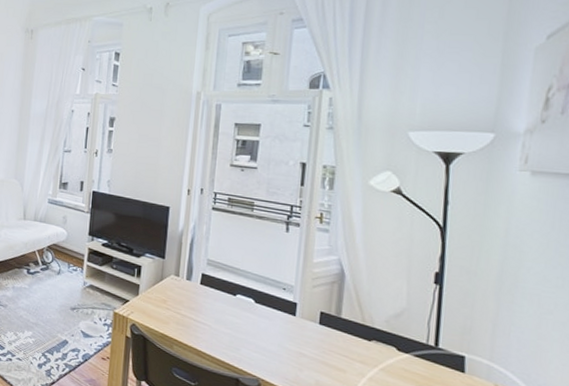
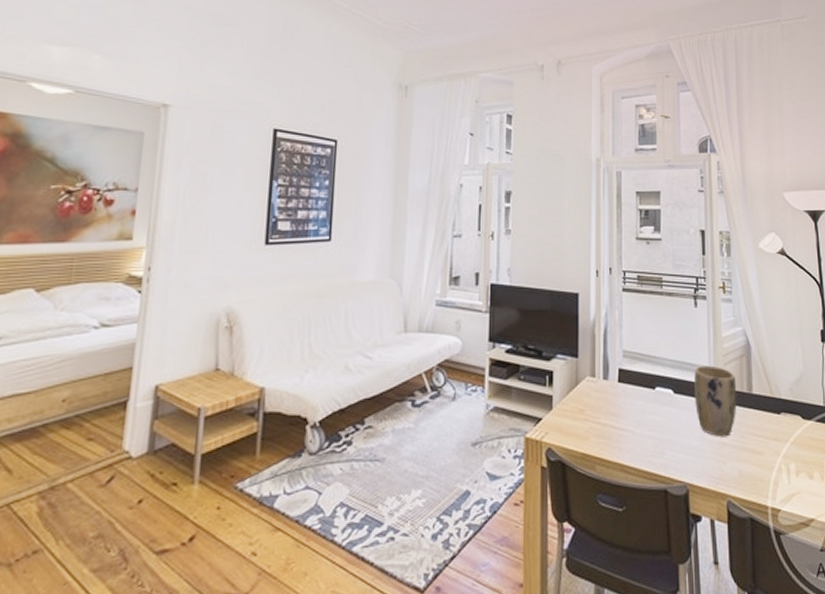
plant pot: none [276,283,324,349] -> present [693,365,737,437]

